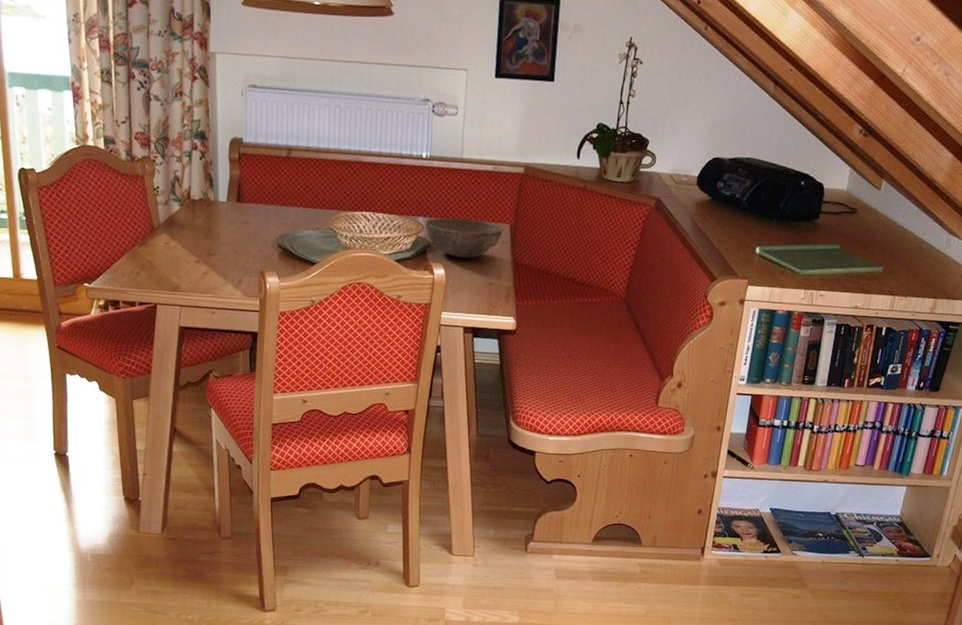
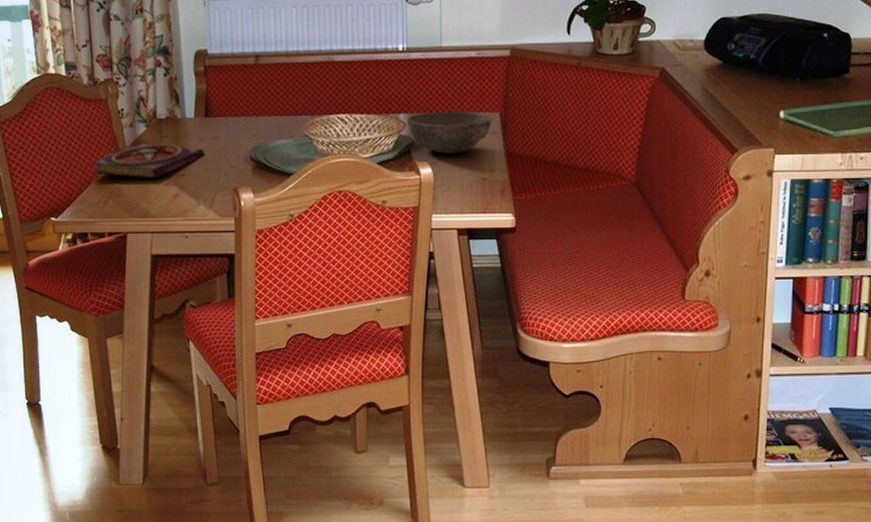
book: none [125,221,235,256] -> present [91,144,205,179]

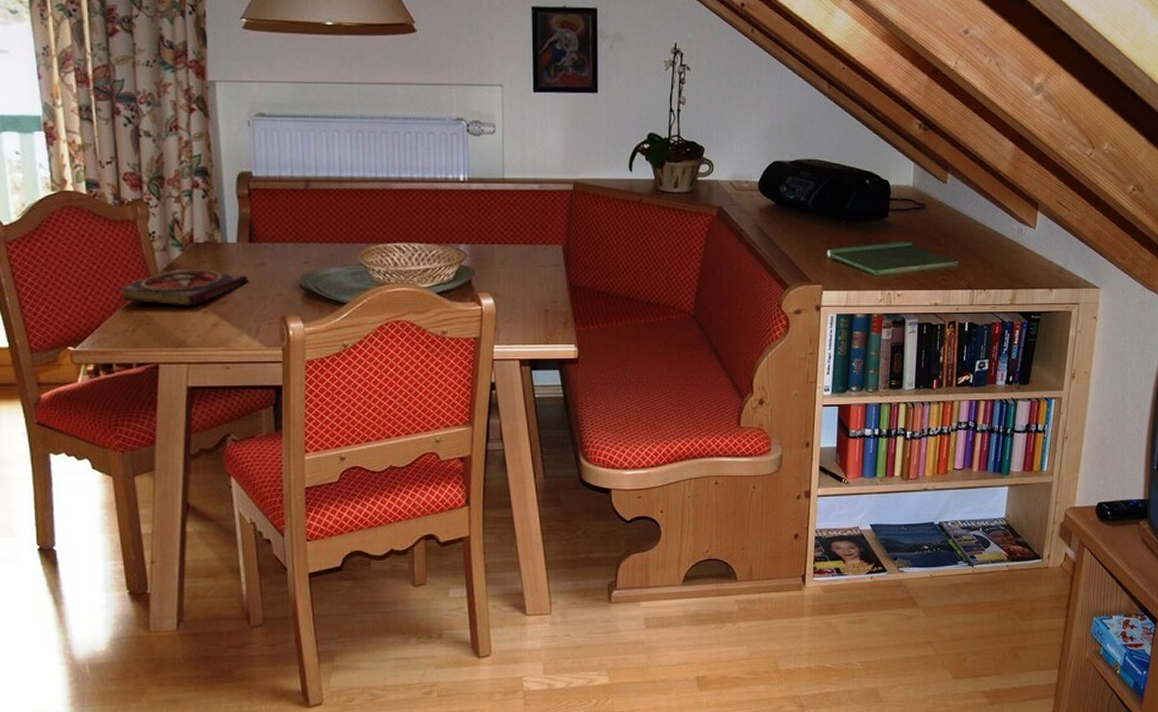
bowl: present [407,111,492,154] -> none [468,242,555,285]

